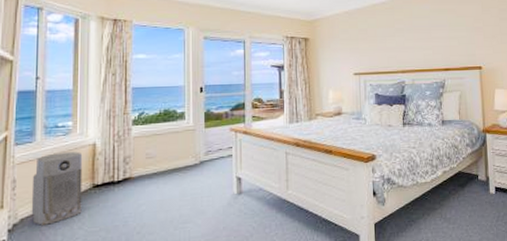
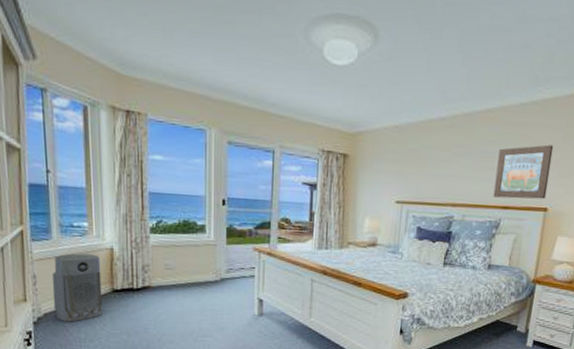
wall art: none [433,15,478,62] -> present [493,144,554,199]

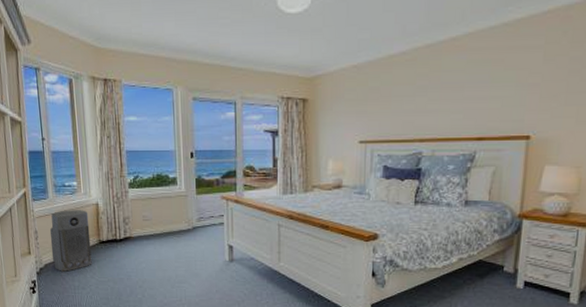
wall art: present [493,144,554,199] -> none [465,67,532,129]

